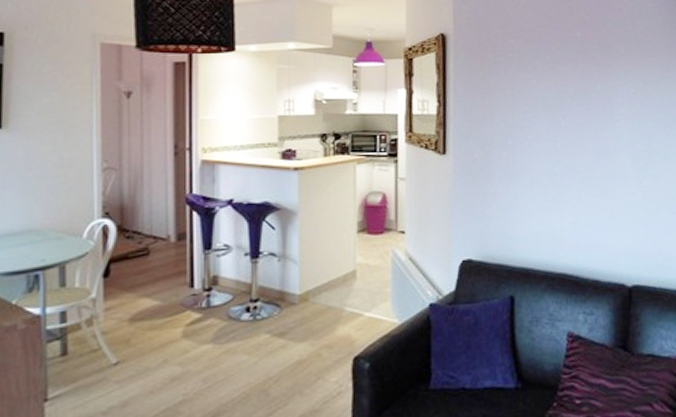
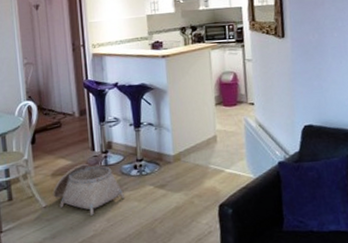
basket: none [129,304,231,375] -> present [53,163,125,216]

